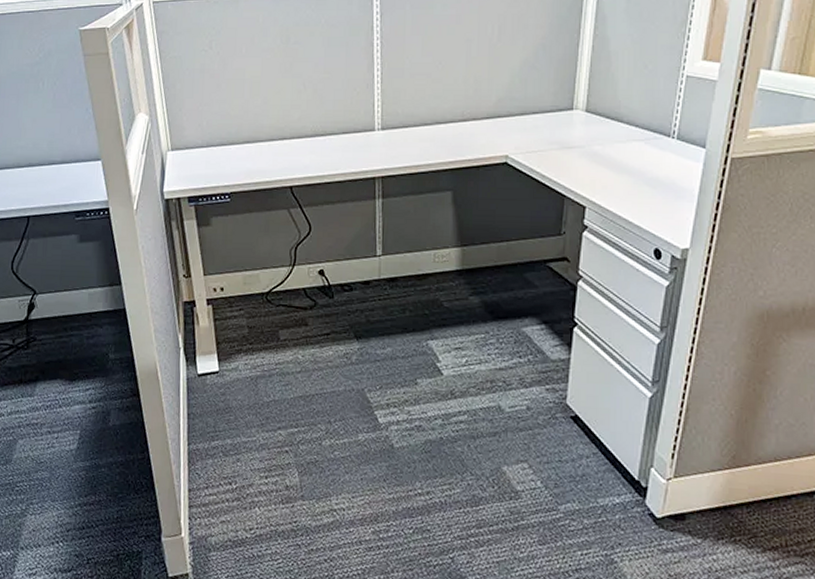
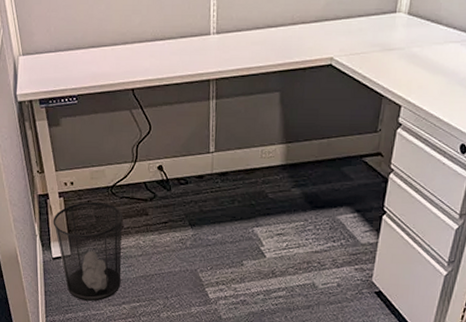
waste bin: none [199,310,279,426] -> present [53,202,122,301]

